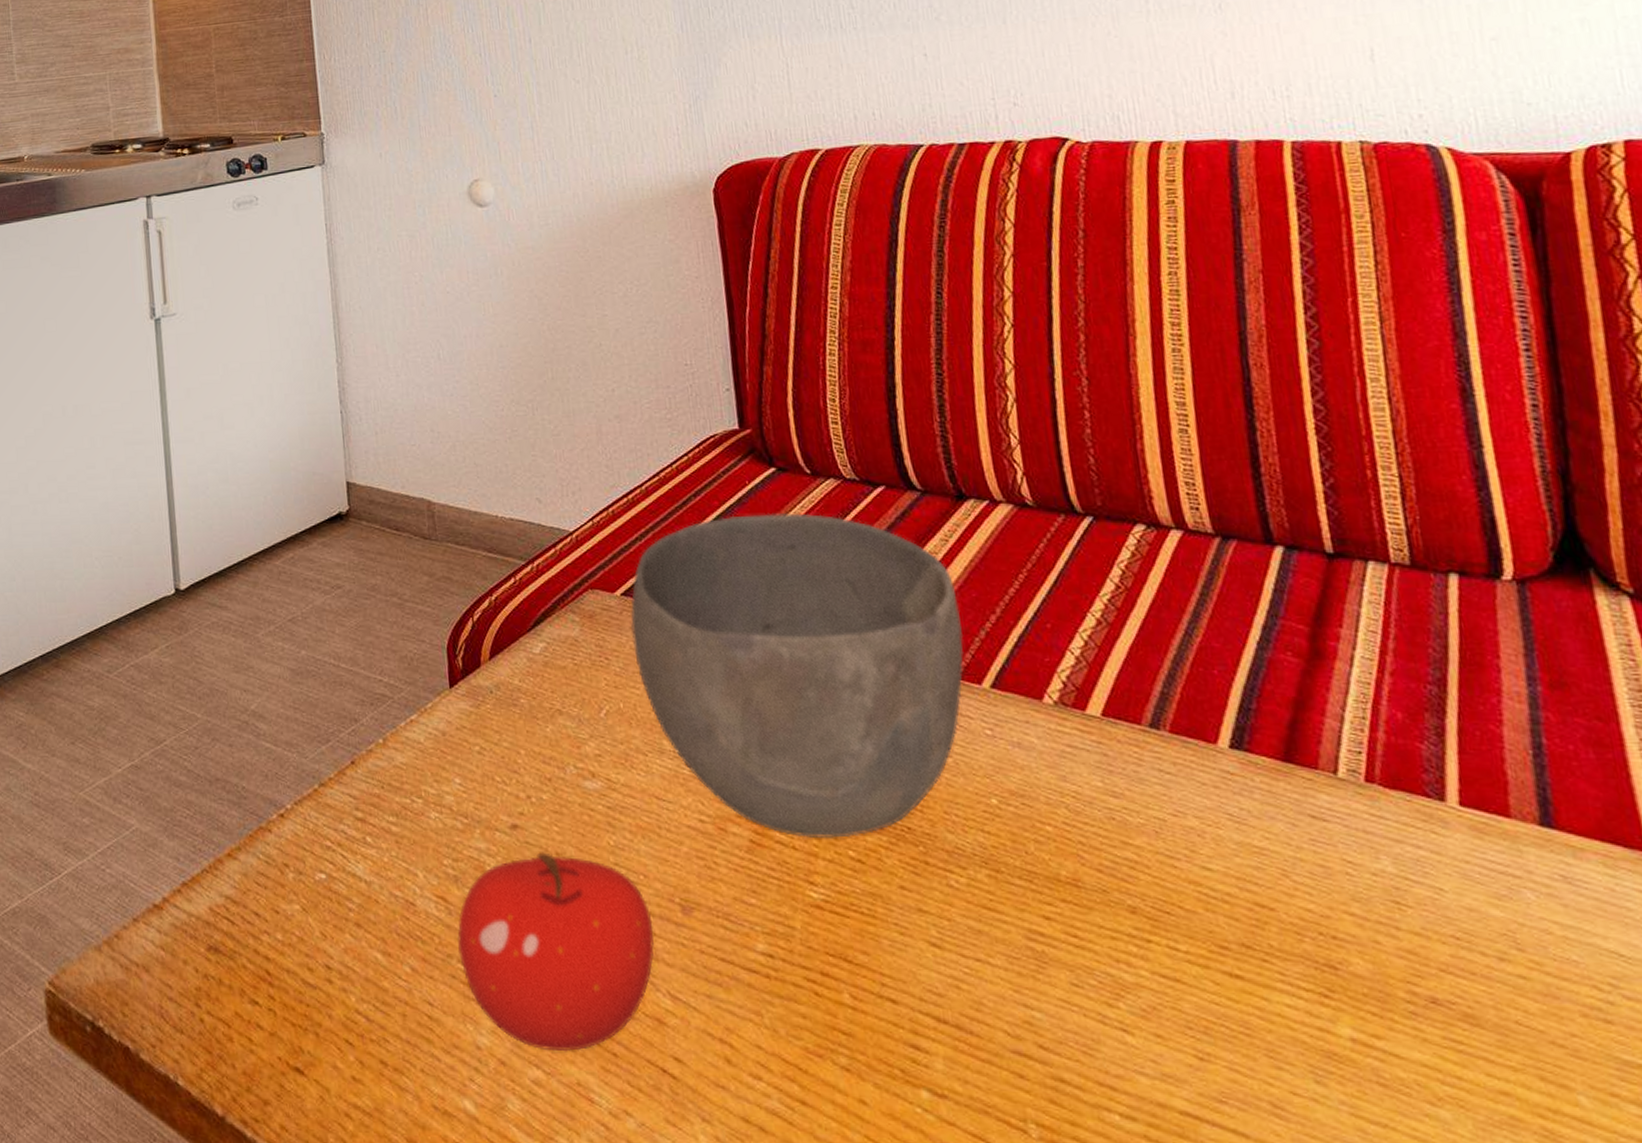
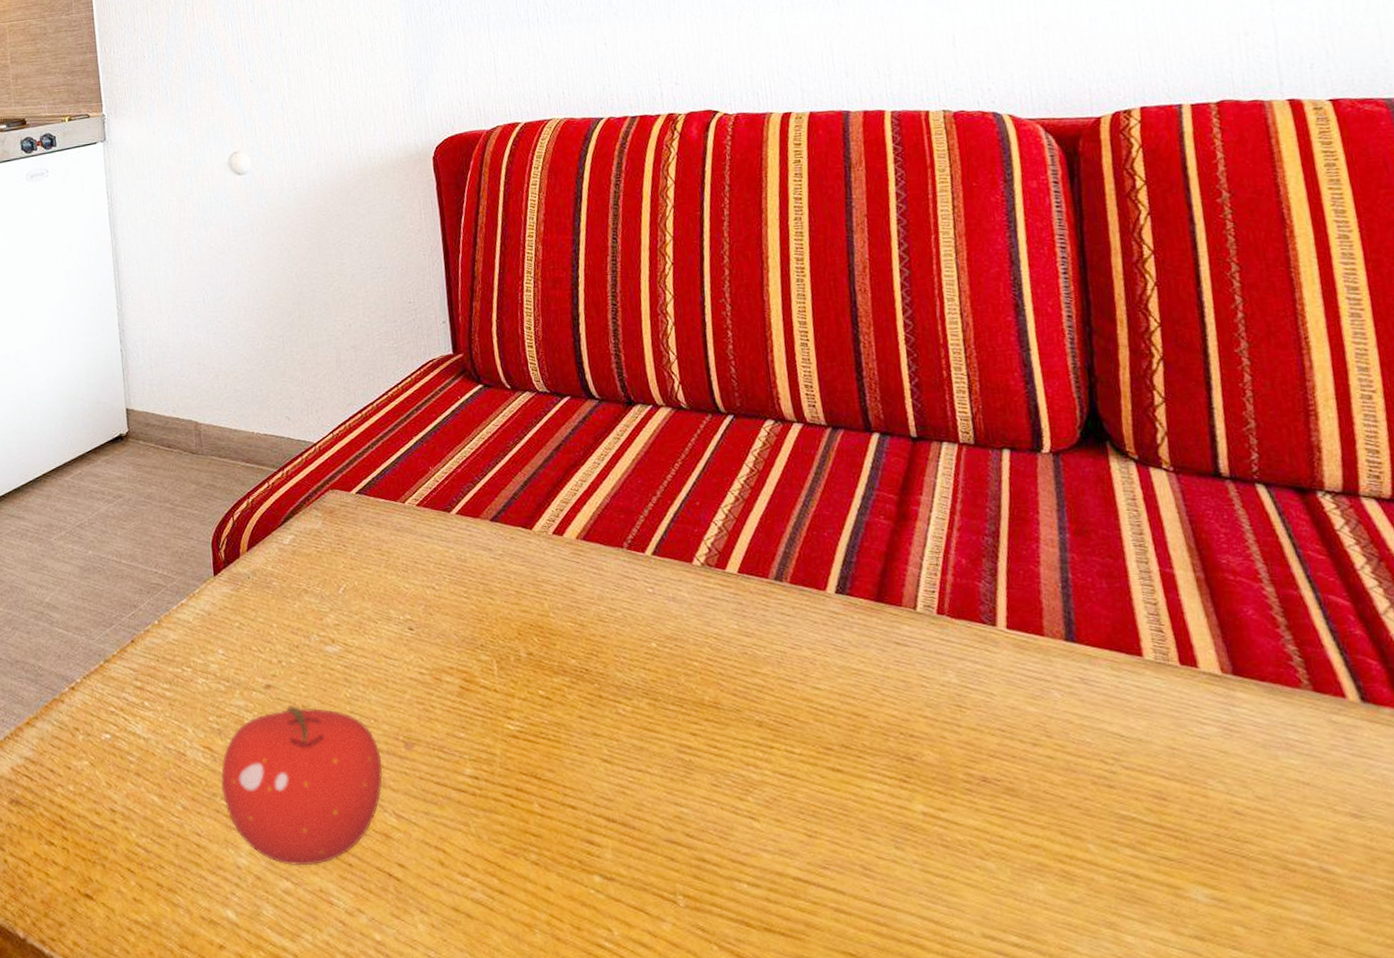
bowl: present [630,513,964,838] -> none [363,421,632,682]

